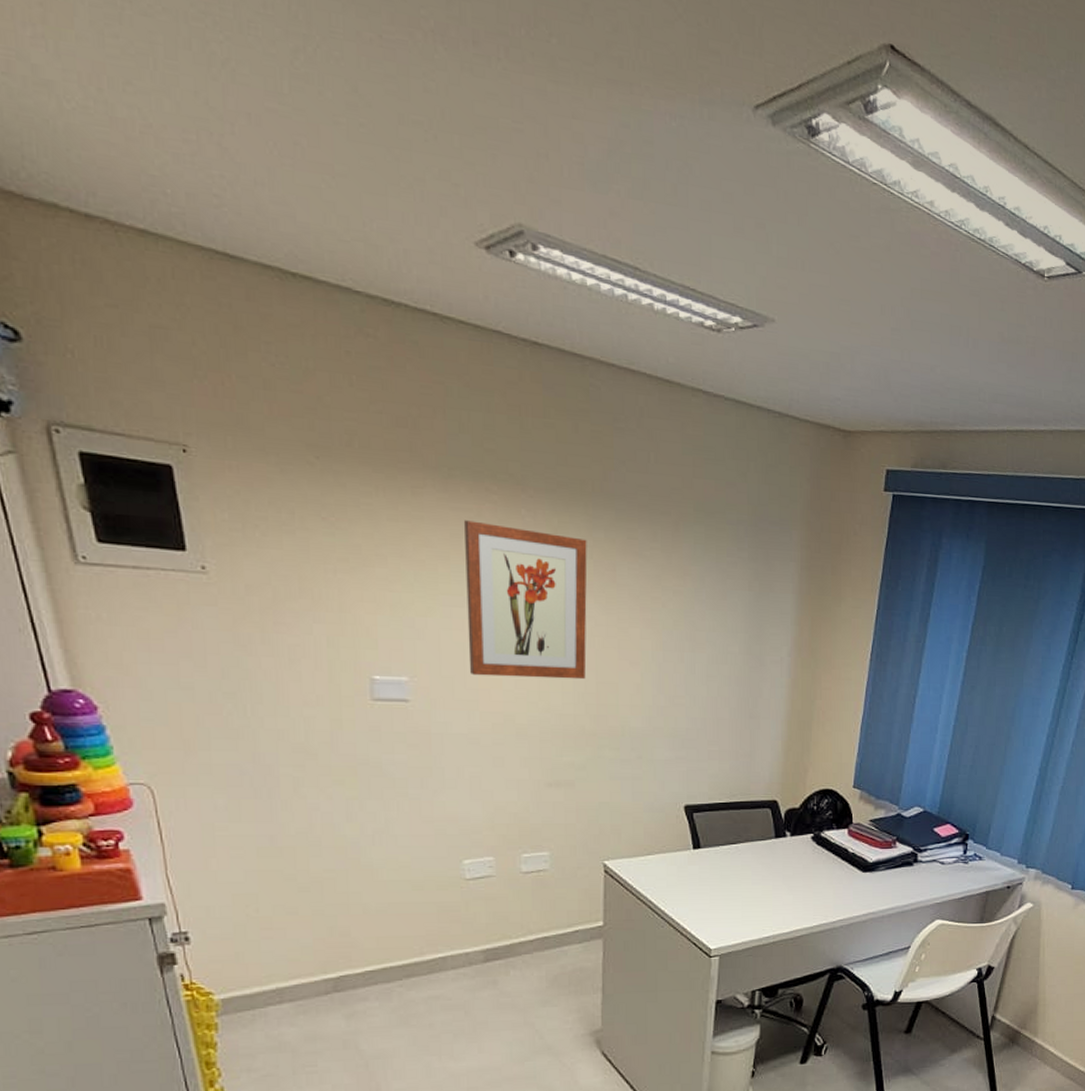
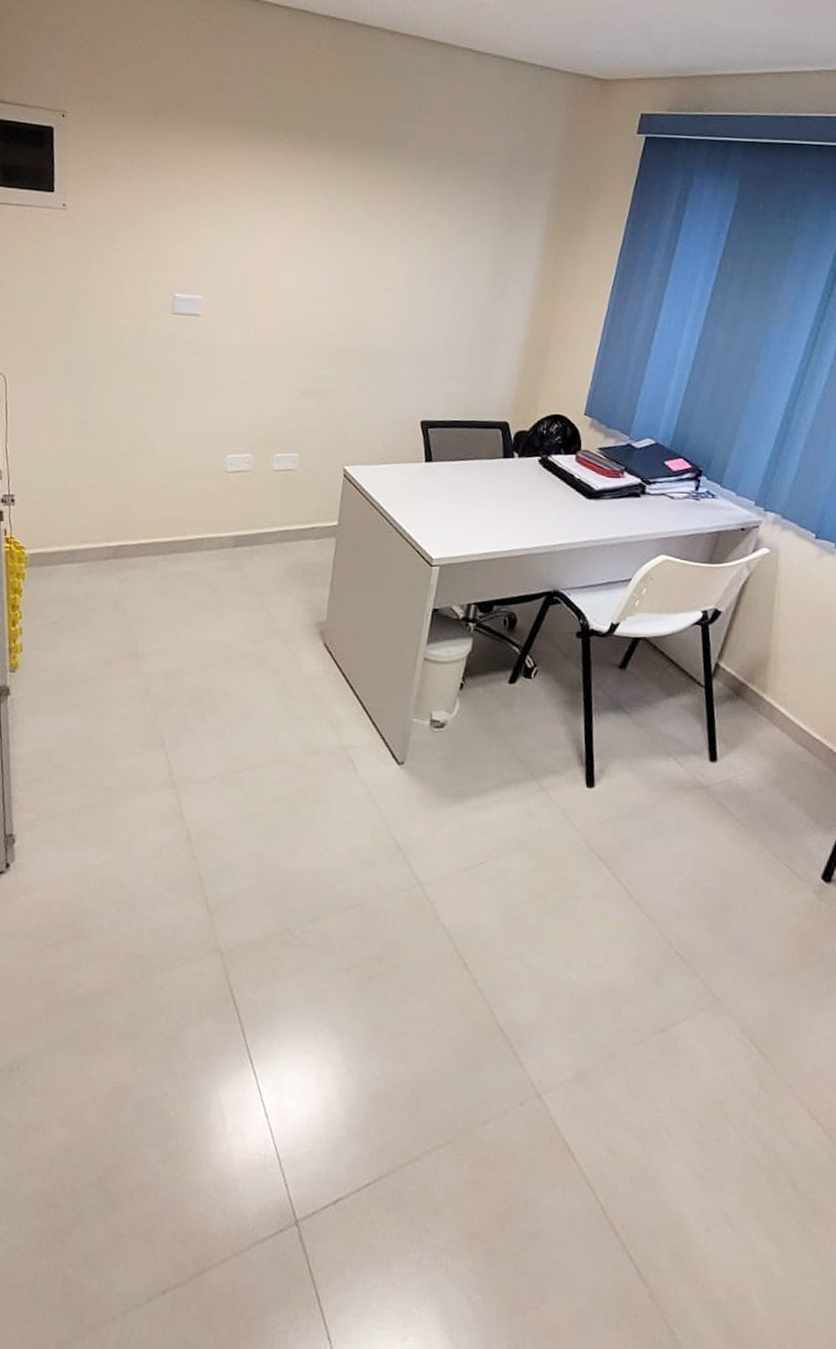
wall art: present [464,520,587,680] -> none [251,166,359,303]

